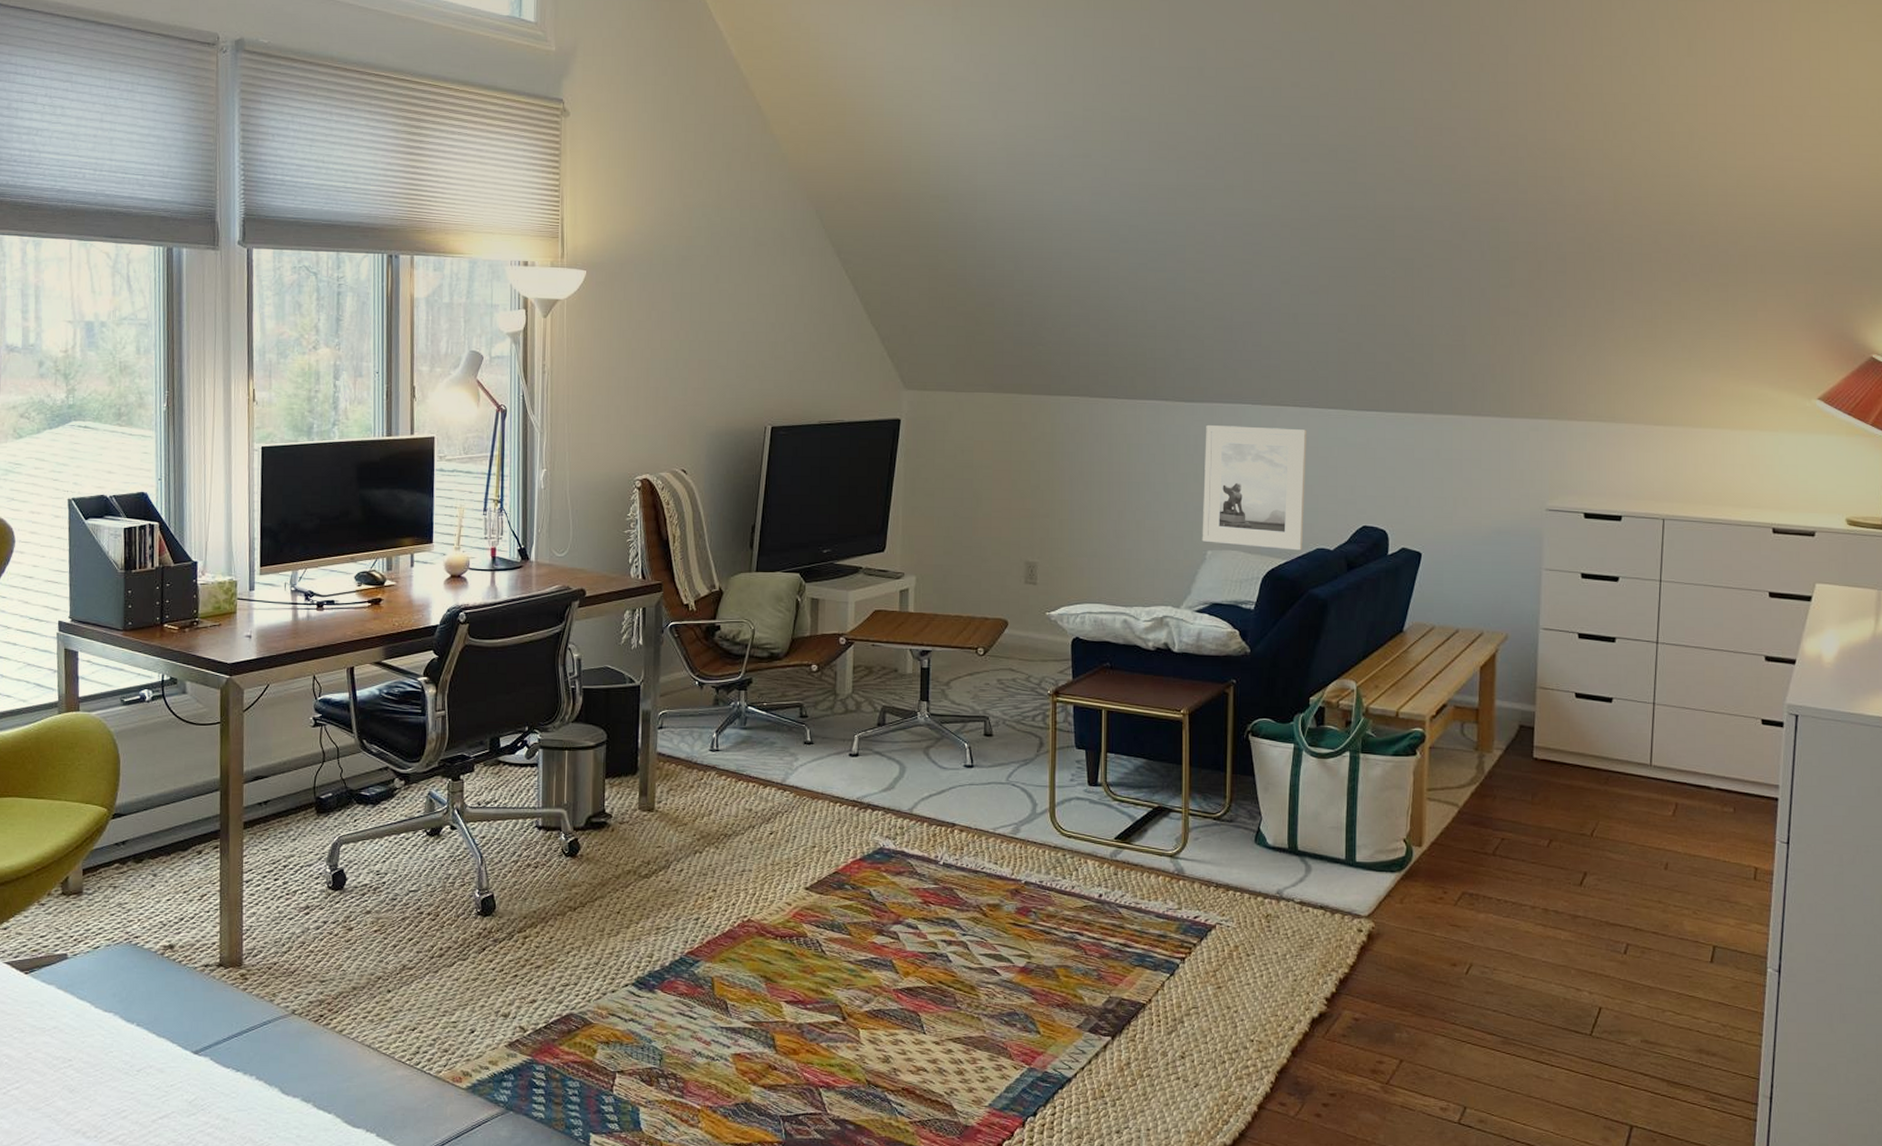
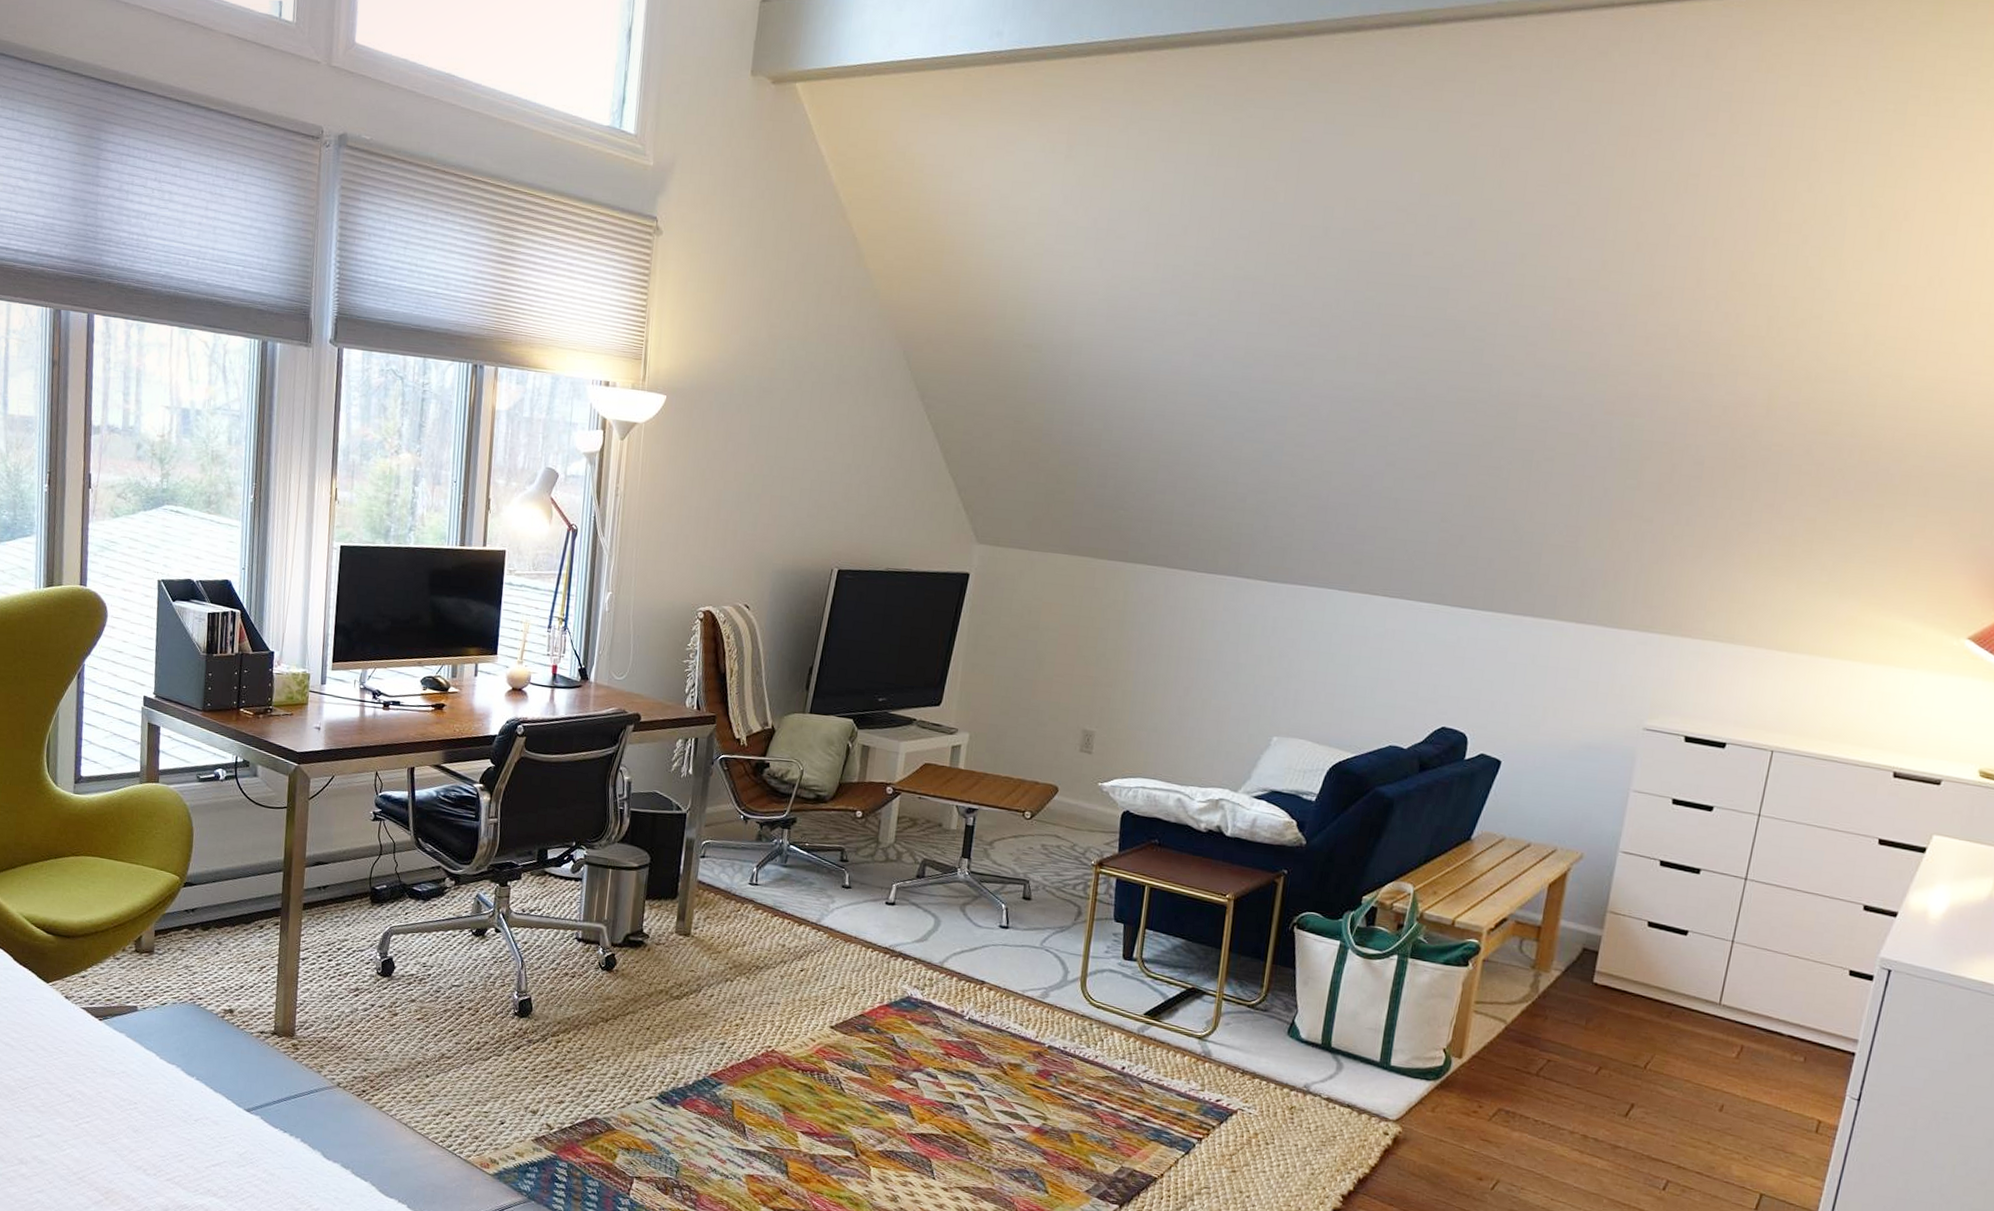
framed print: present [1202,424,1307,551] -> none [1268,607,1394,746]

